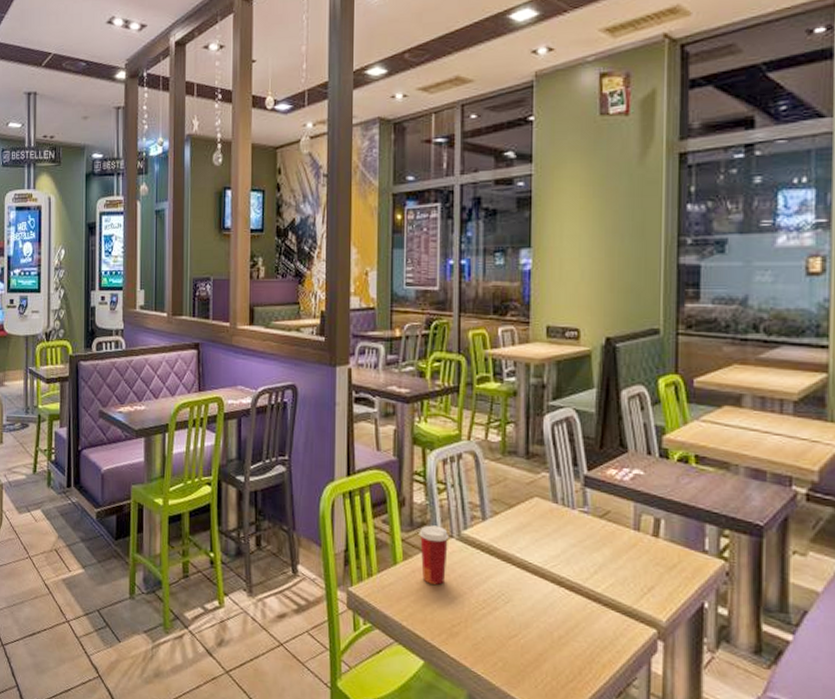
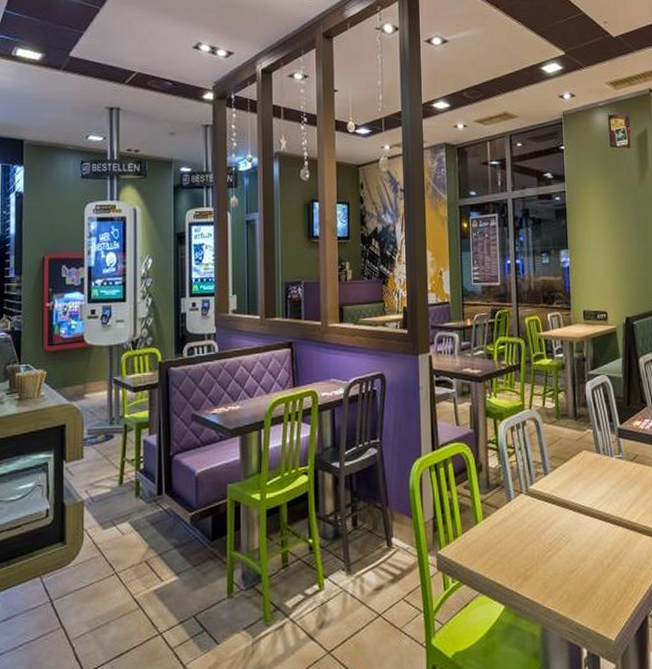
paper cup: present [419,525,450,585] -> none [495,485,520,537]

